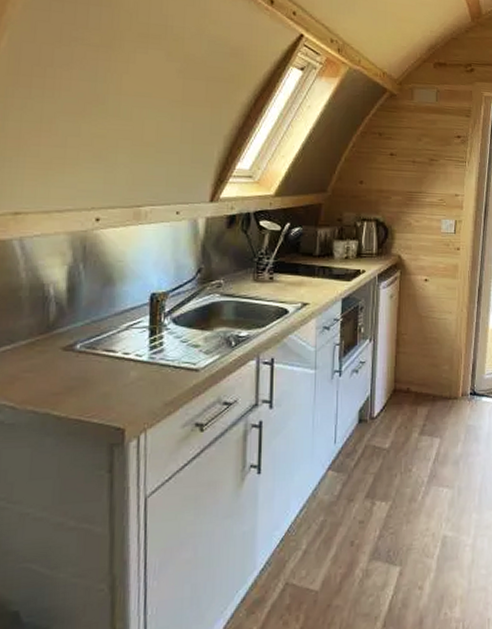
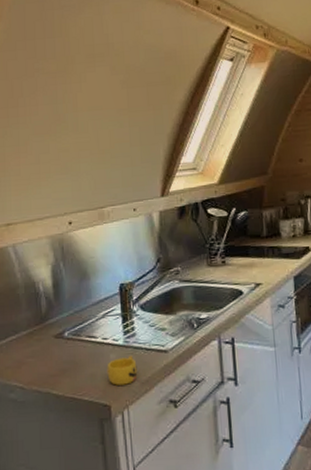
cup: none [124,373,162,406] -> present [107,355,138,385]

